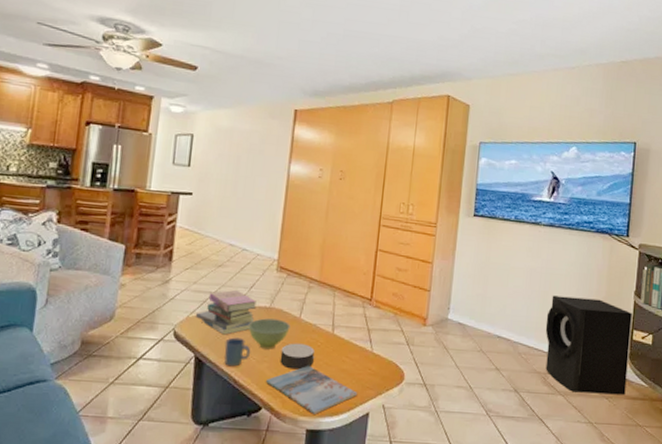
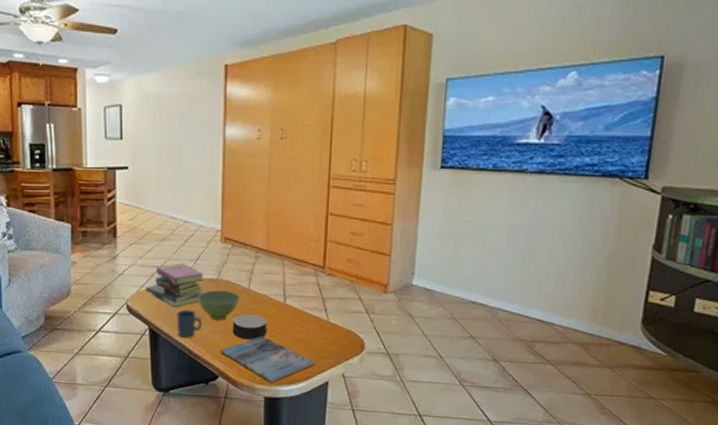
speaker: present [545,295,632,396] -> none [531,254,649,365]

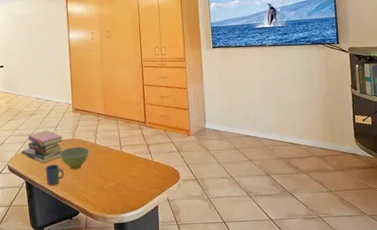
magazine: present [219,335,315,383] -> none [78,177,148,212]
candle: present [232,314,268,340] -> none [86,162,111,182]

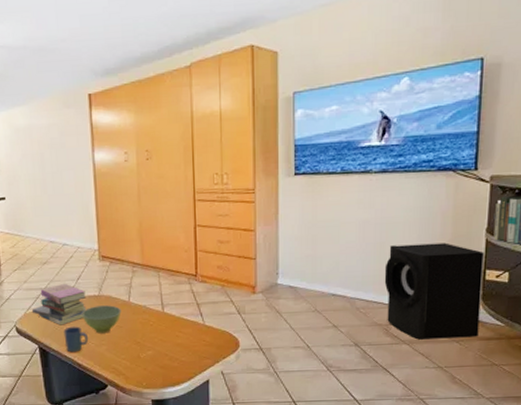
speaker: none [282,95,356,170] -> present [384,242,484,340]

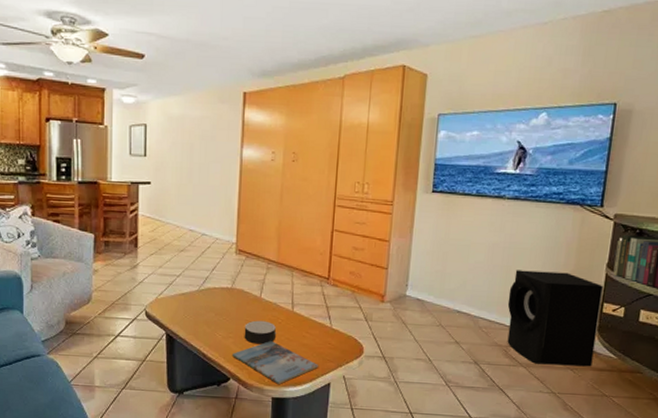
books: present [32,283,87,326] -> none [164,272,219,314]
mug: present [63,326,89,353] -> none [192,316,217,342]
bowl: present [82,305,122,334] -> none [212,298,252,327]
magazine: none [106,343,196,386] -> present [231,340,319,384]
candle: none [116,324,150,349] -> present [244,320,277,345]

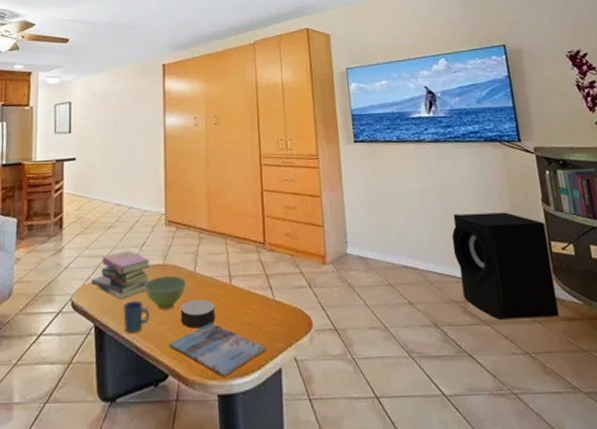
books: none [164,272,219,314] -> present [92,250,150,300]
mug: none [192,316,217,342] -> present [123,300,150,333]
bowl: none [212,298,252,327] -> present [144,276,187,310]

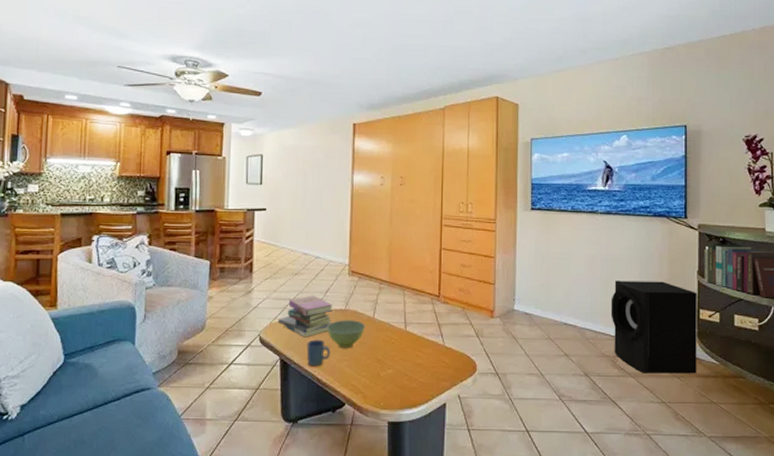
magazine: present [168,322,267,376] -> none [346,361,434,407]
candle: present [180,299,216,329] -> none [358,341,391,366]

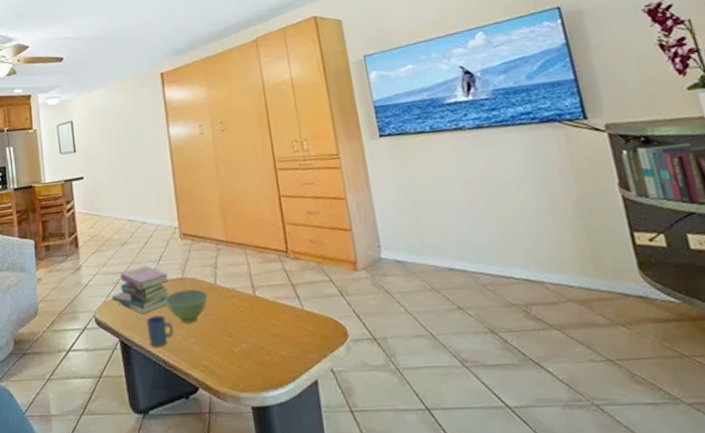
speaker: present [610,280,697,374] -> none [505,202,650,324]

